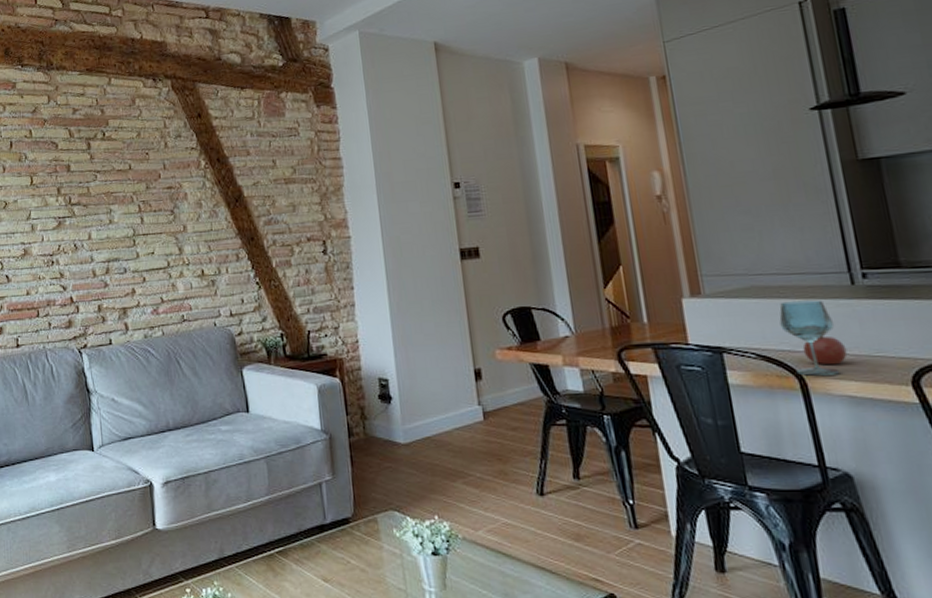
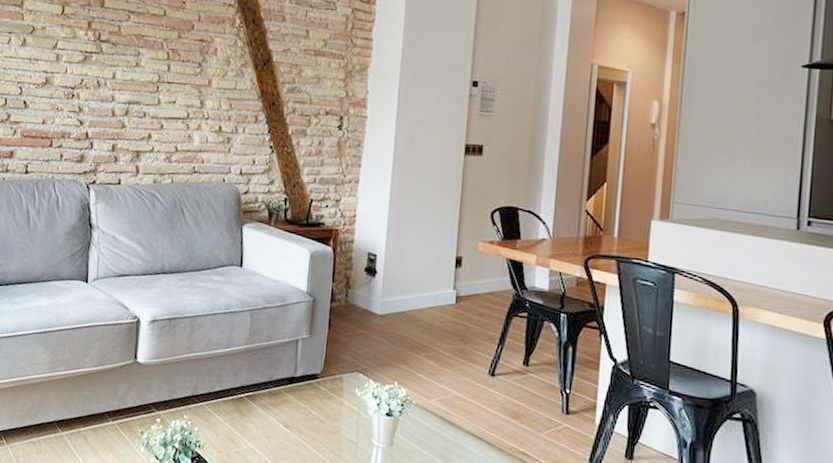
wine glass: present [779,300,840,376] -> none [729,236,774,306]
fruit: present [802,336,848,365] -> none [742,270,779,298]

